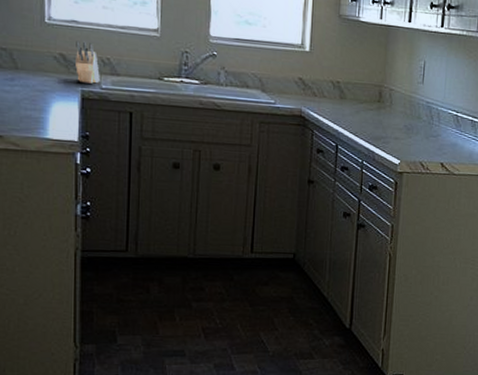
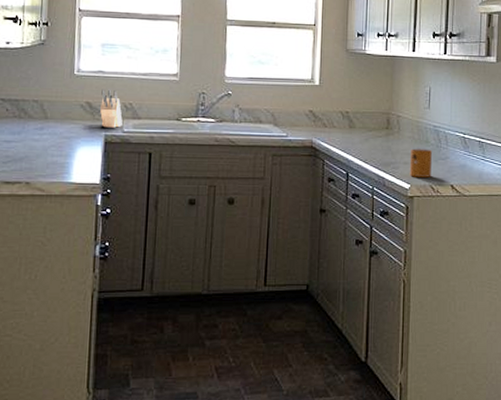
mug: none [399,124,424,154] -> present [409,148,433,177]

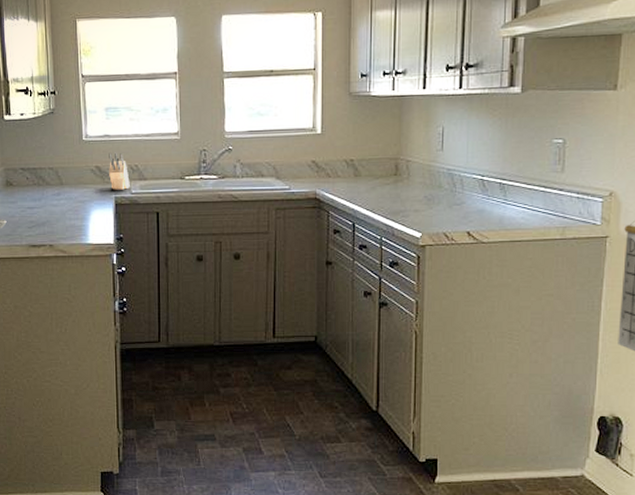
mug: present [409,148,433,177] -> none [420,194,447,225]

